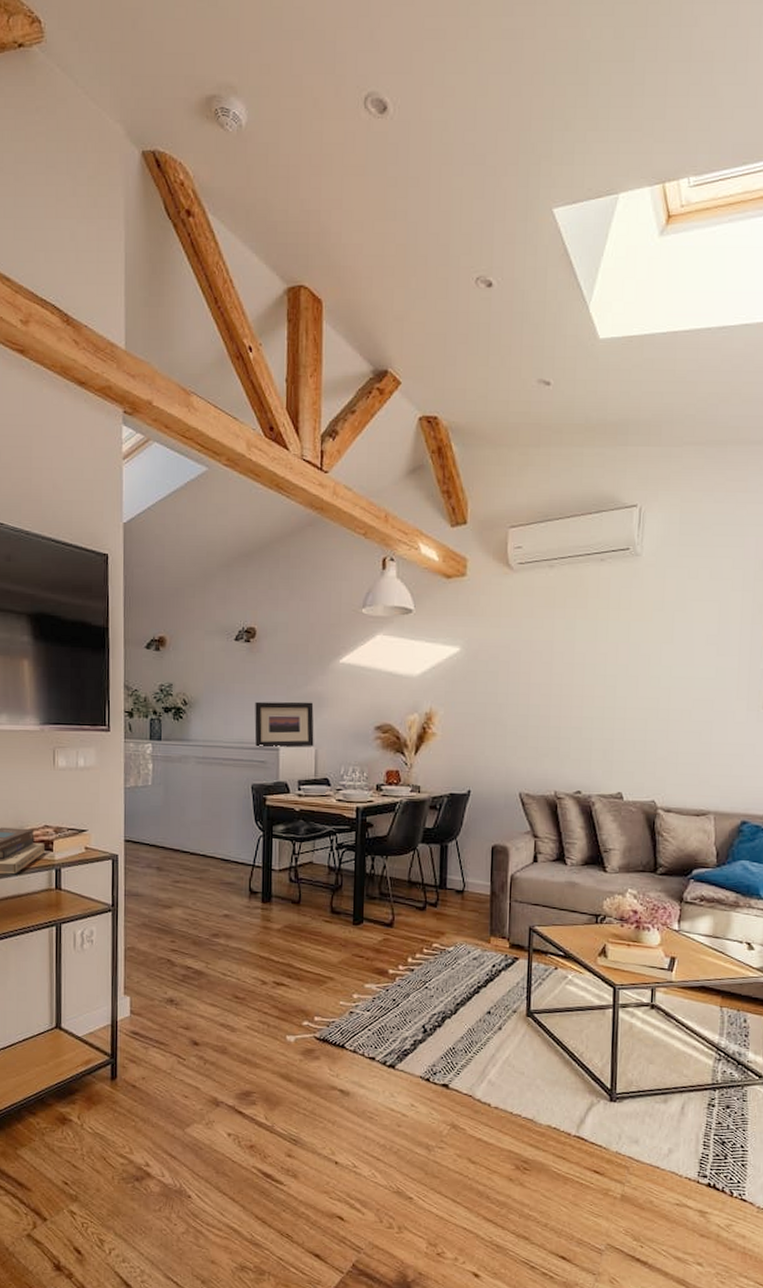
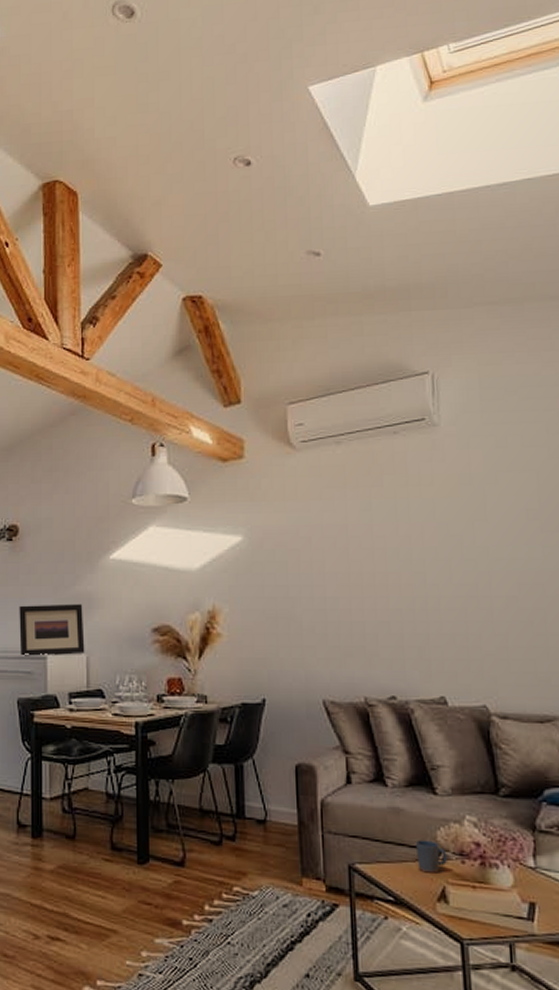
mug: none [585,908,610,934] -> present [416,840,447,873]

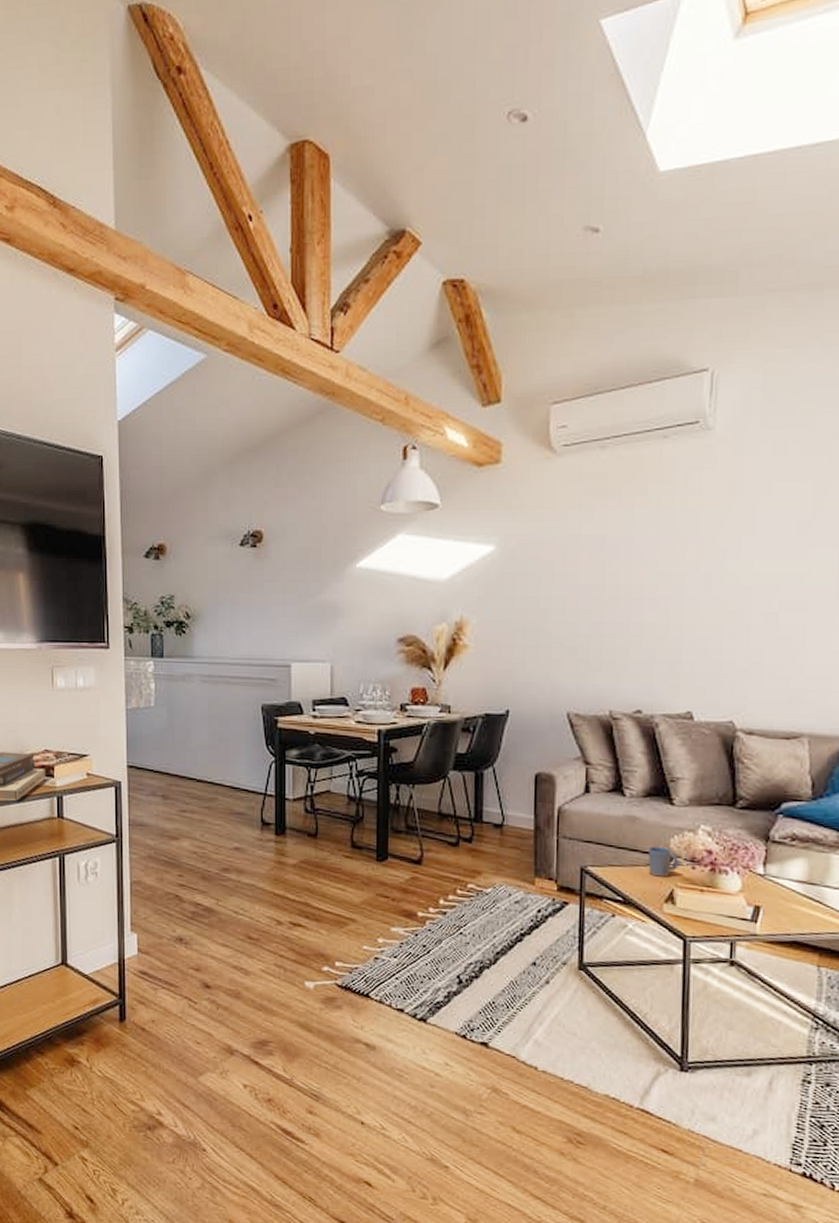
picture frame: present [19,603,85,656] -> none [263,612,329,664]

